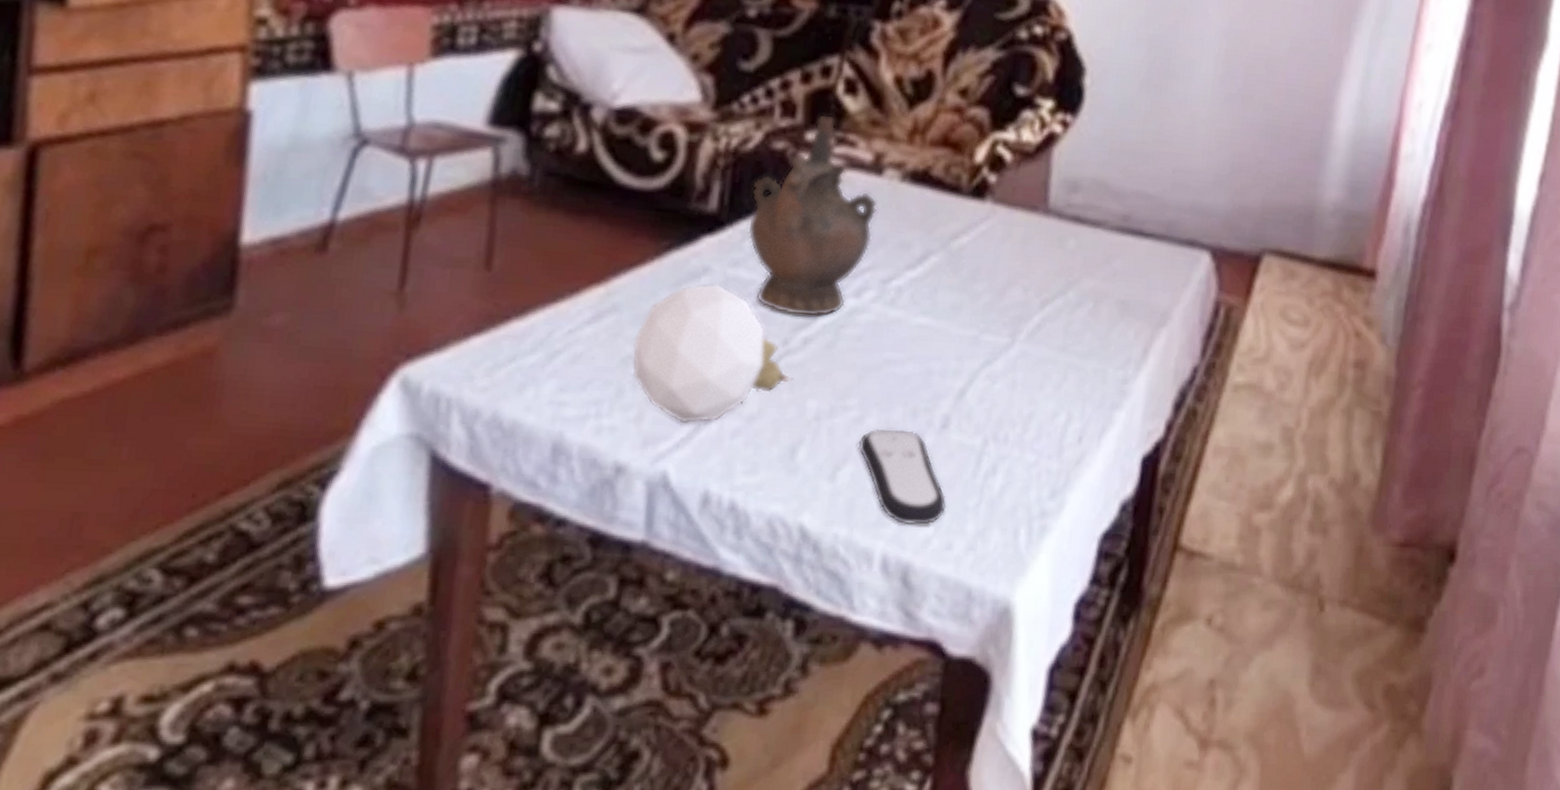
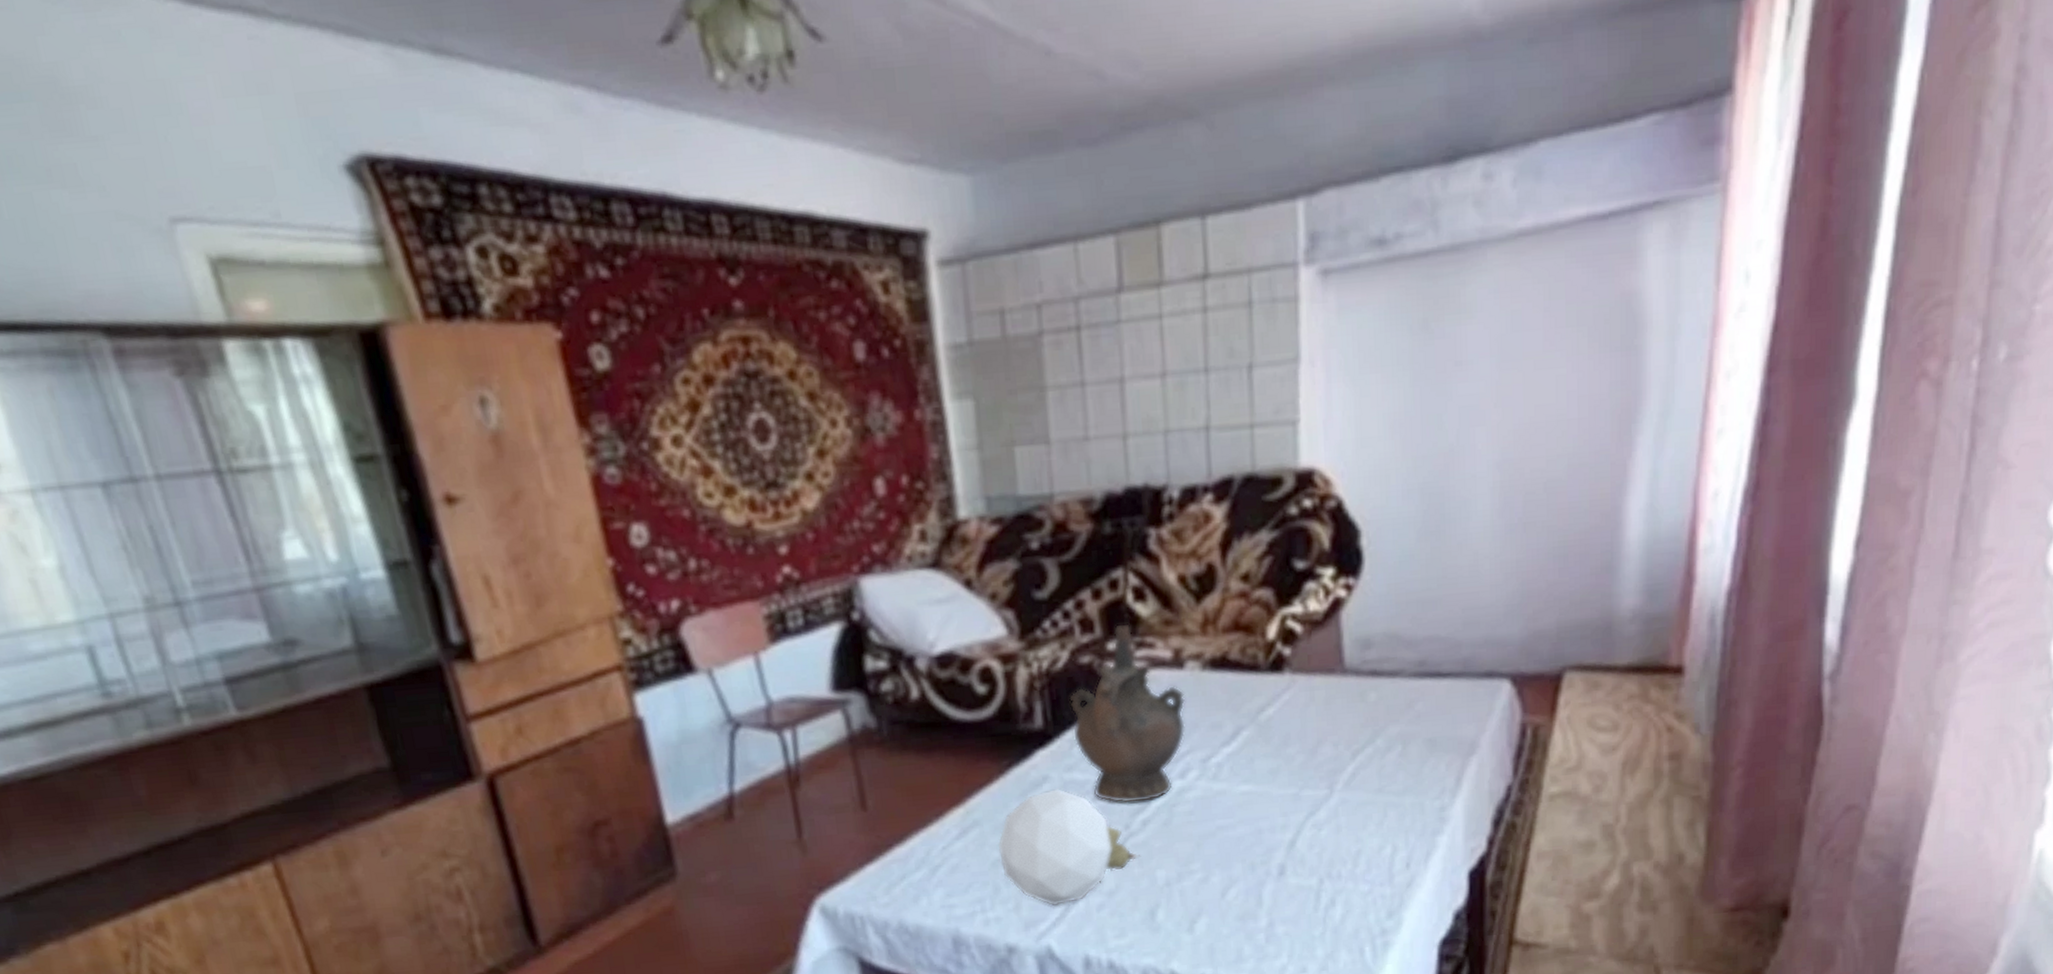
remote control: present [858,428,947,525] -> none [1208,881,1296,958]

